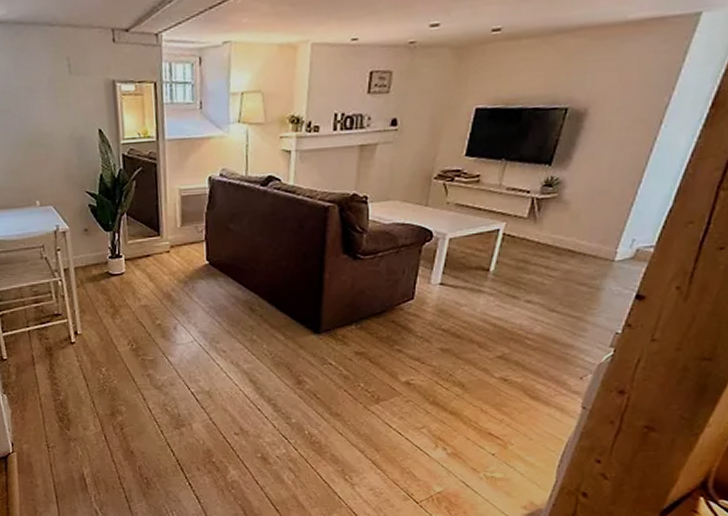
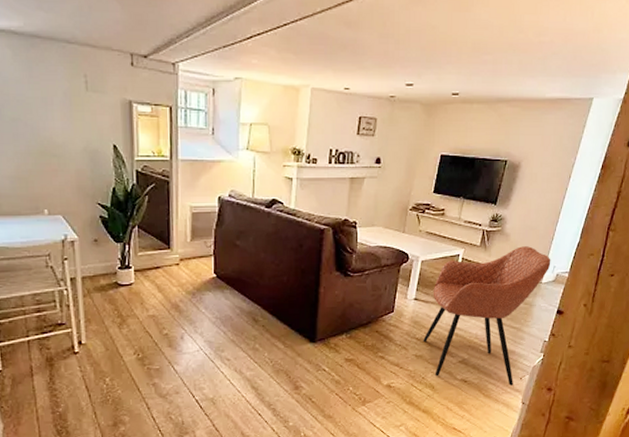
armchair: none [451,215,629,387] -> present [423,246,551,386]

